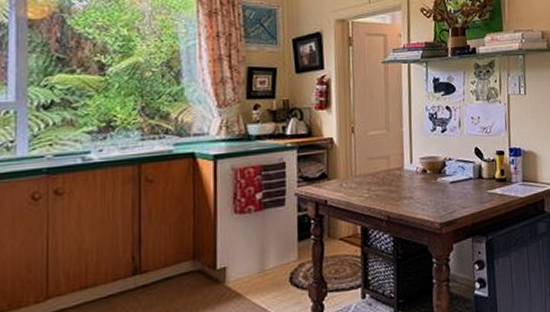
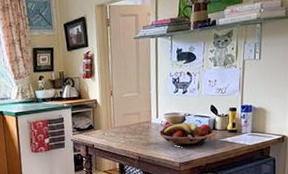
fruit basket: none [414,169,483,199] -> present [159,122,216,145]

